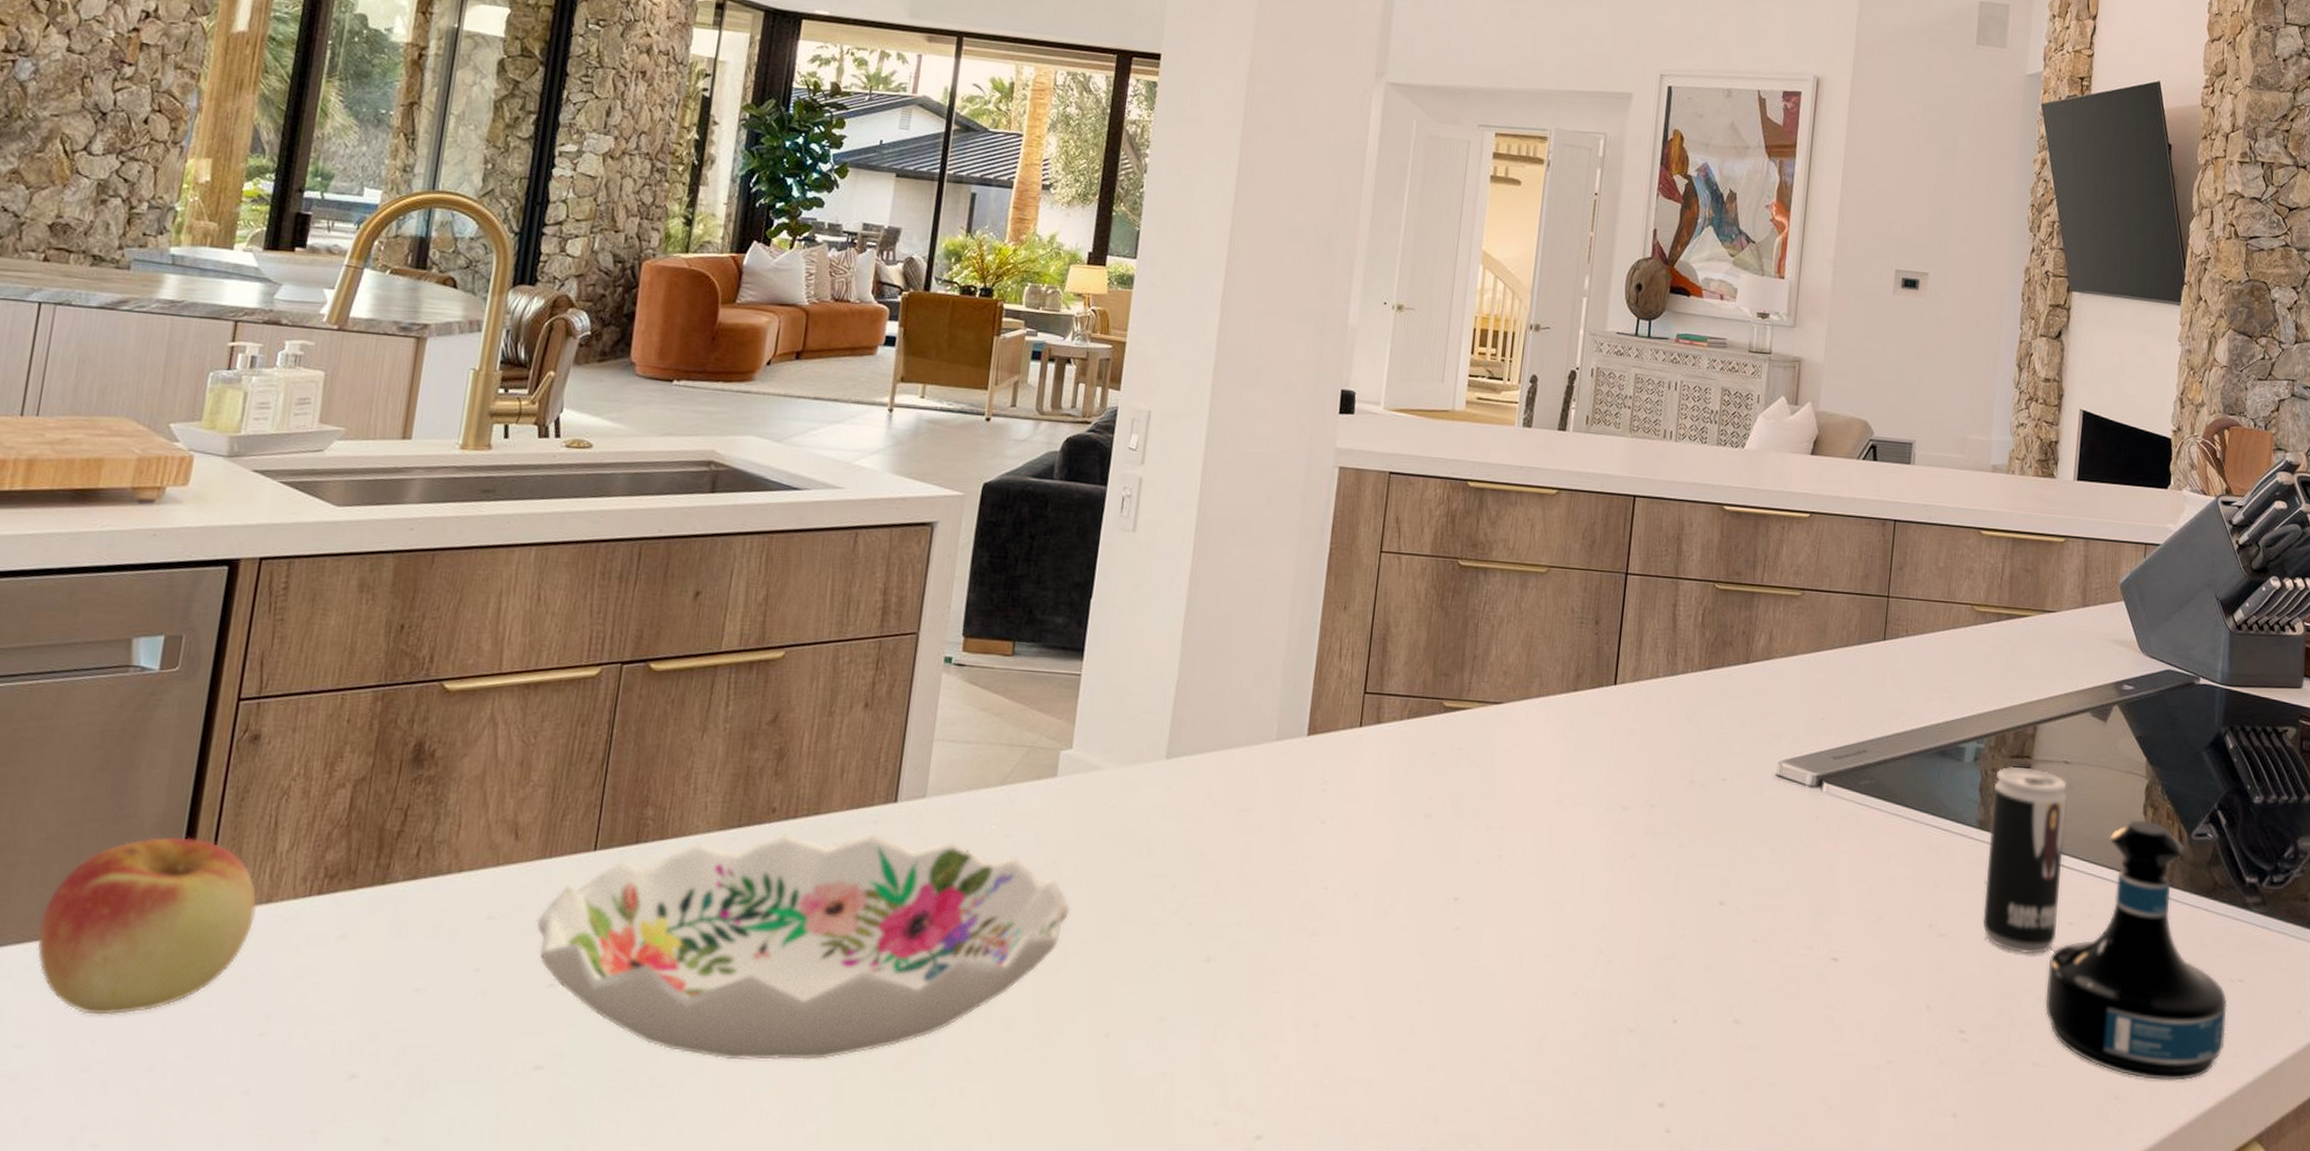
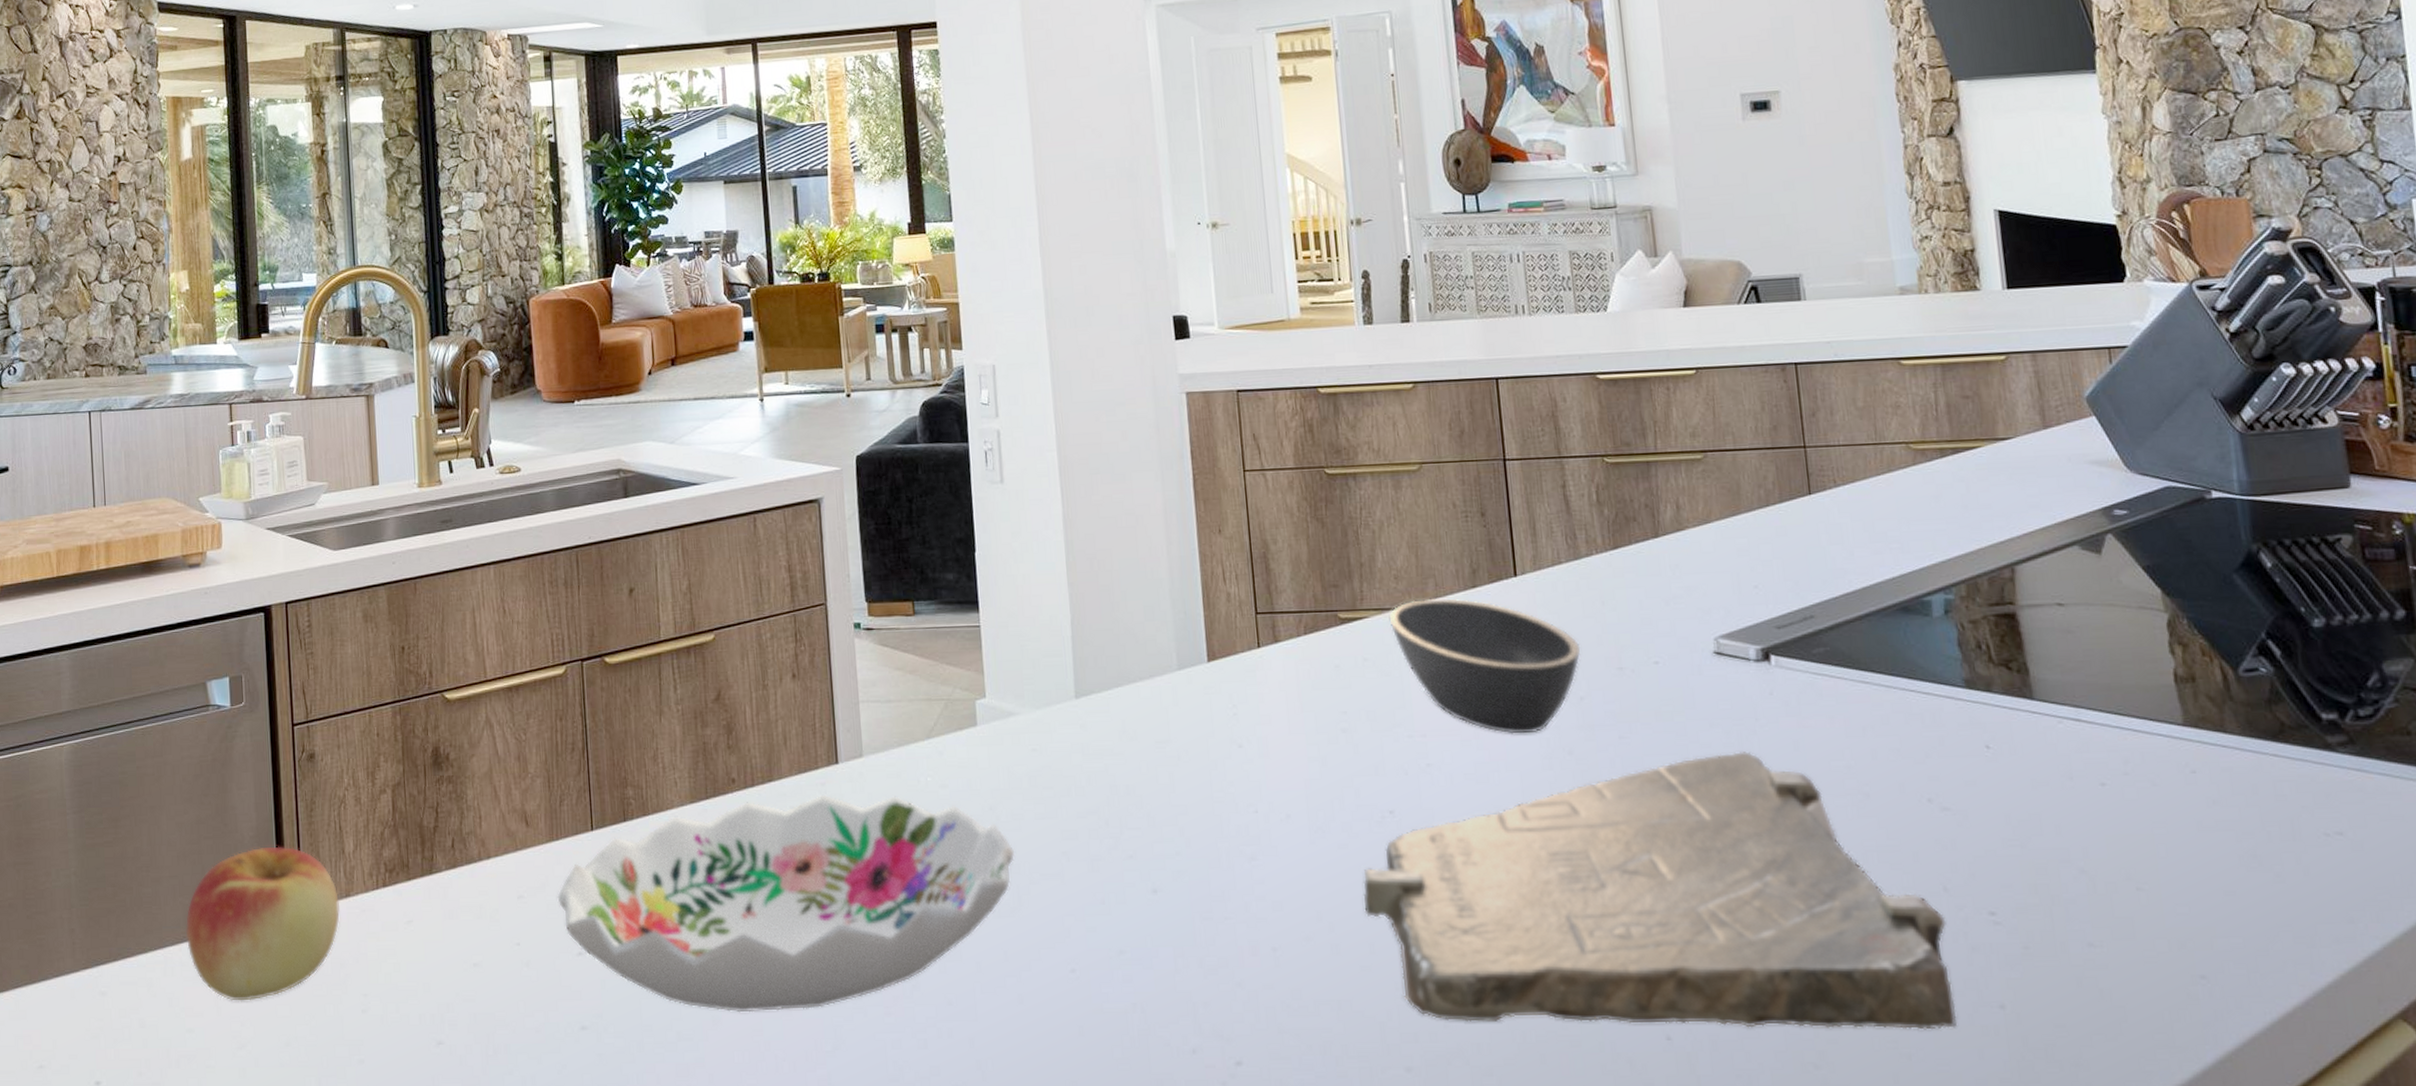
cutting board: none [1411,868,1923,1134] -> present [1363,751,1957,1030]
bowl: none [1490,696,1661,835] -> present [1389,598,1581,734]
beverage can: present [1982,766,2067,955] -> none [1975,615,2088,823]
tequila bottle: present [2045,819,2228,1081] -> none [2083,659,2333,954]

